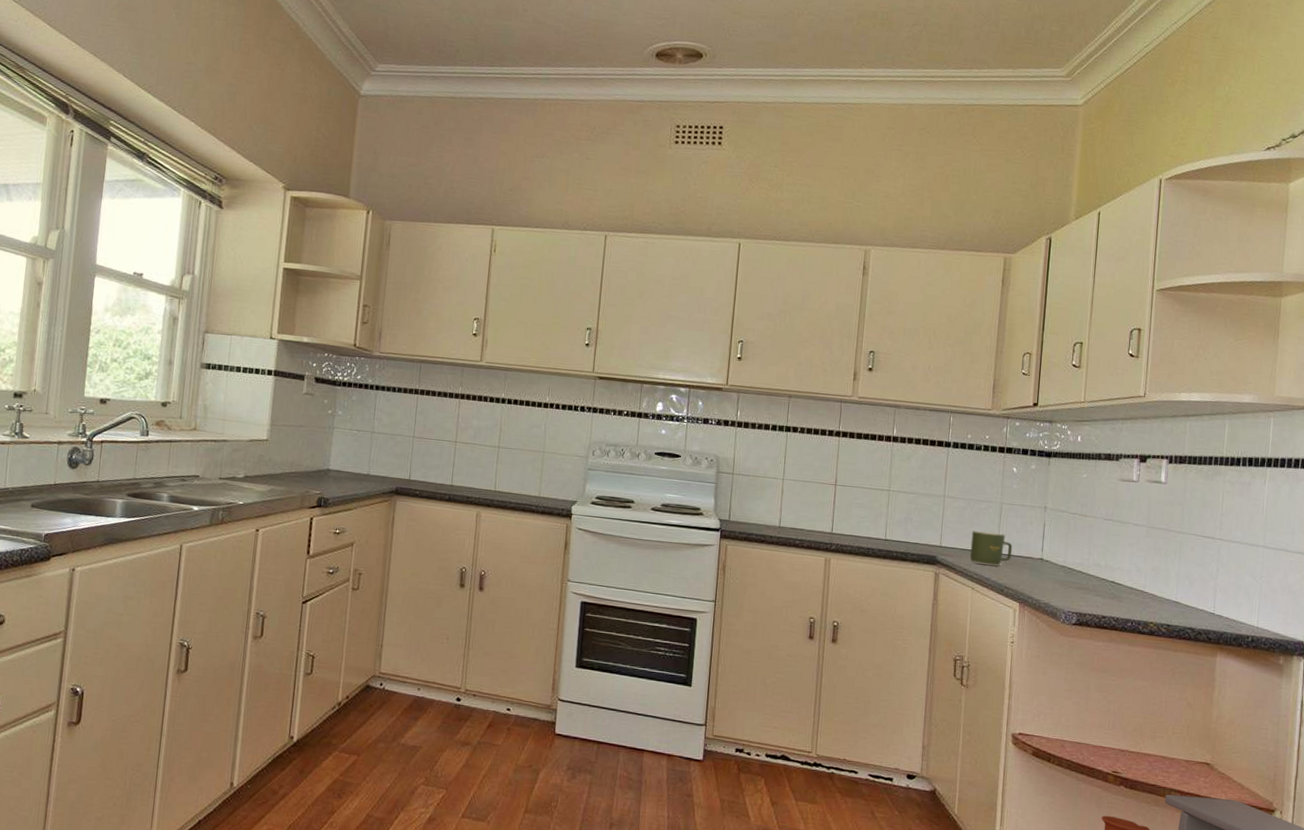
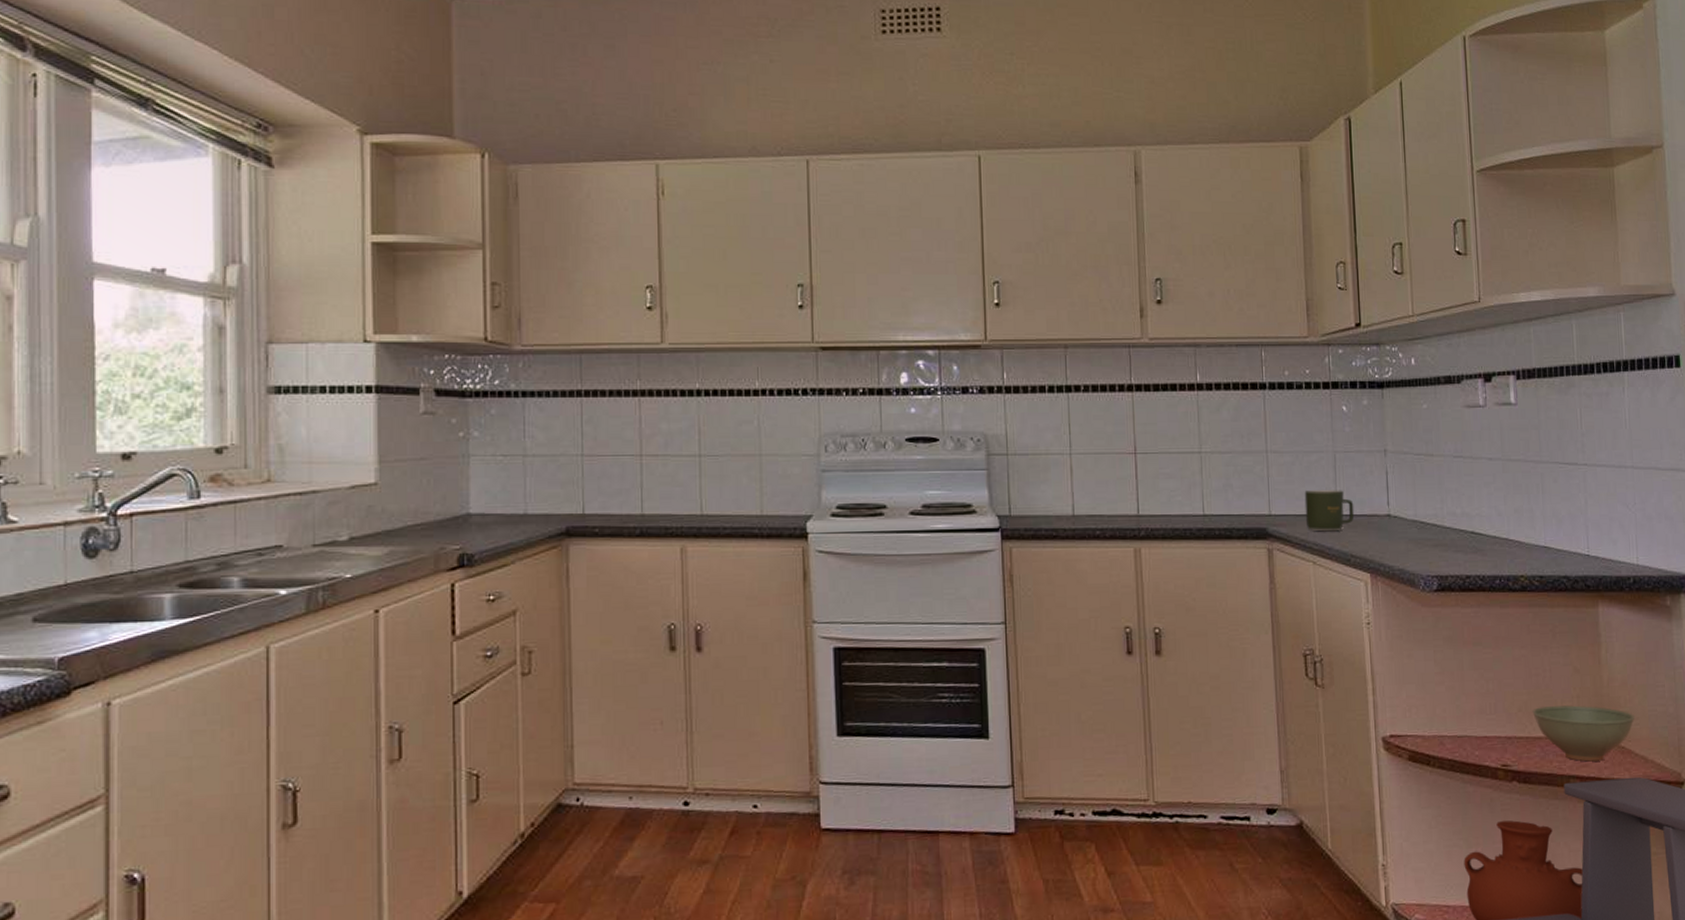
bowl: none [1145,730,1237,782] -> present [1532,705,1634,762]

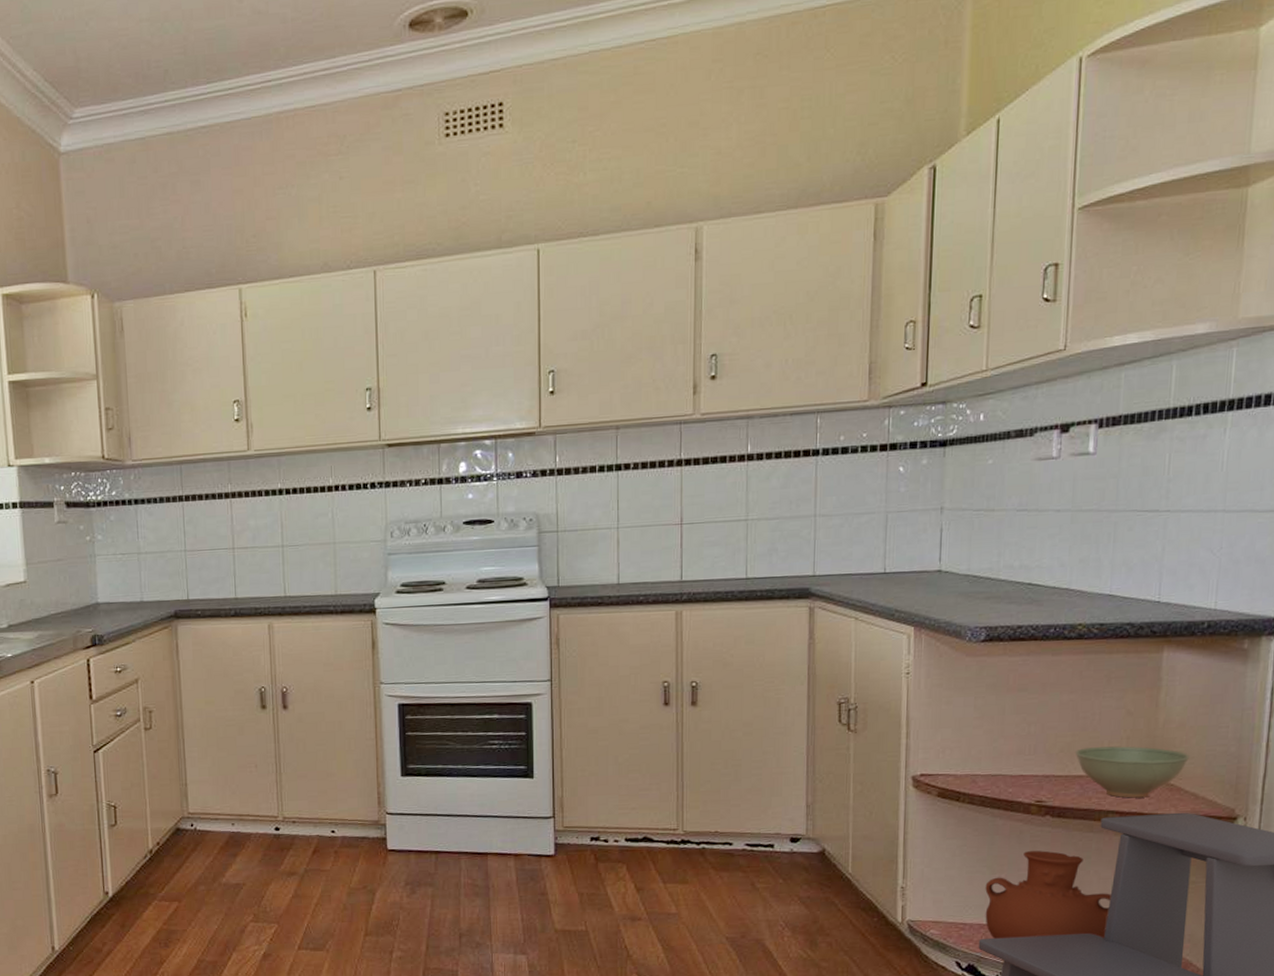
mug: present [1304,490,1355,532] -> none [850,549,903,590]

